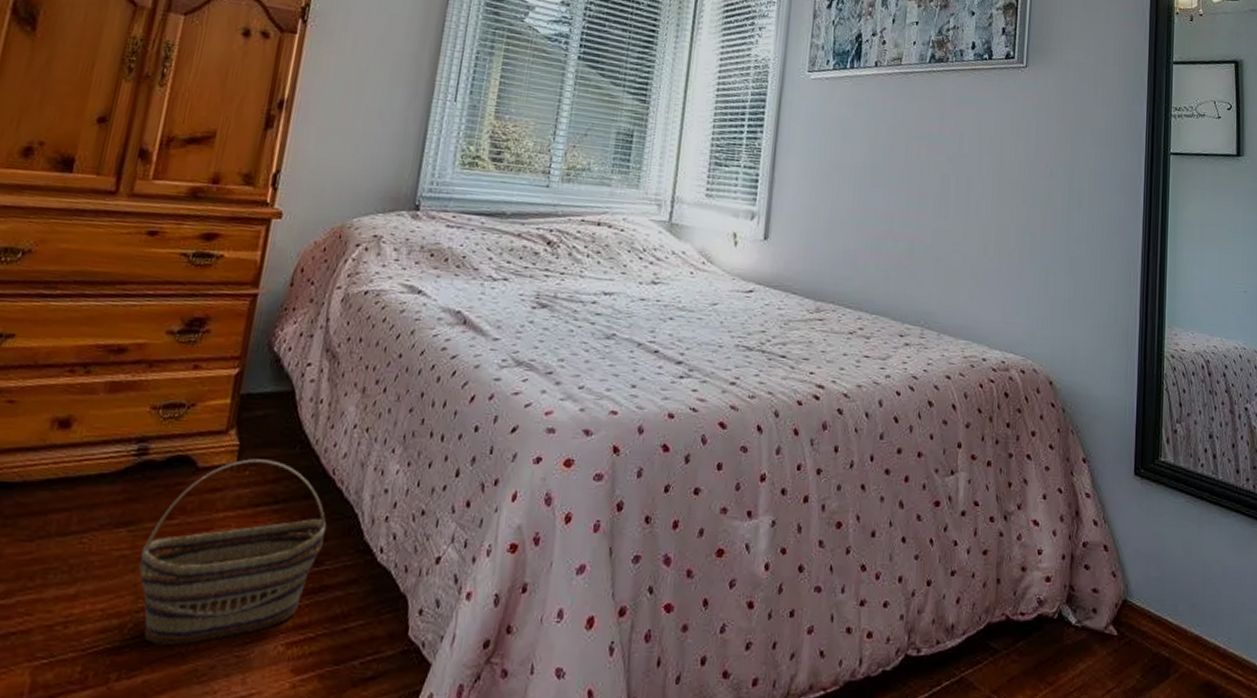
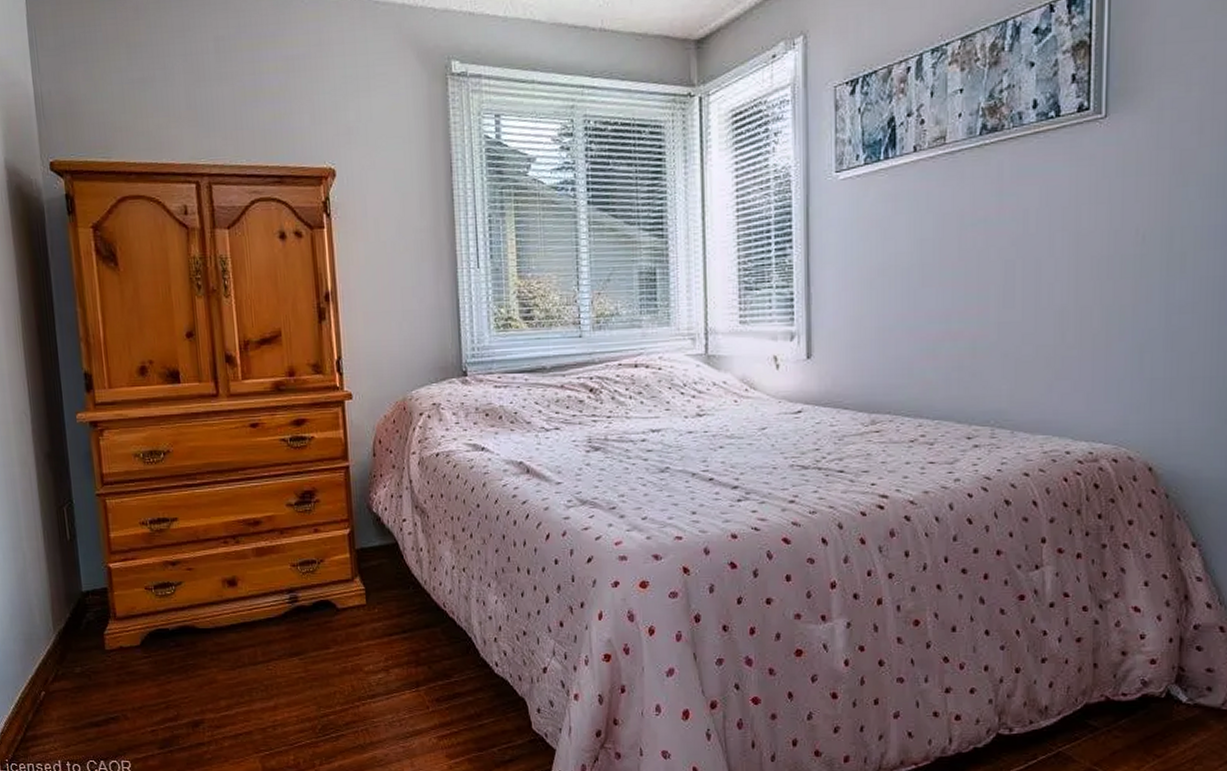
basket: present [138,458,326,645] -> none [313,599,448,740]

